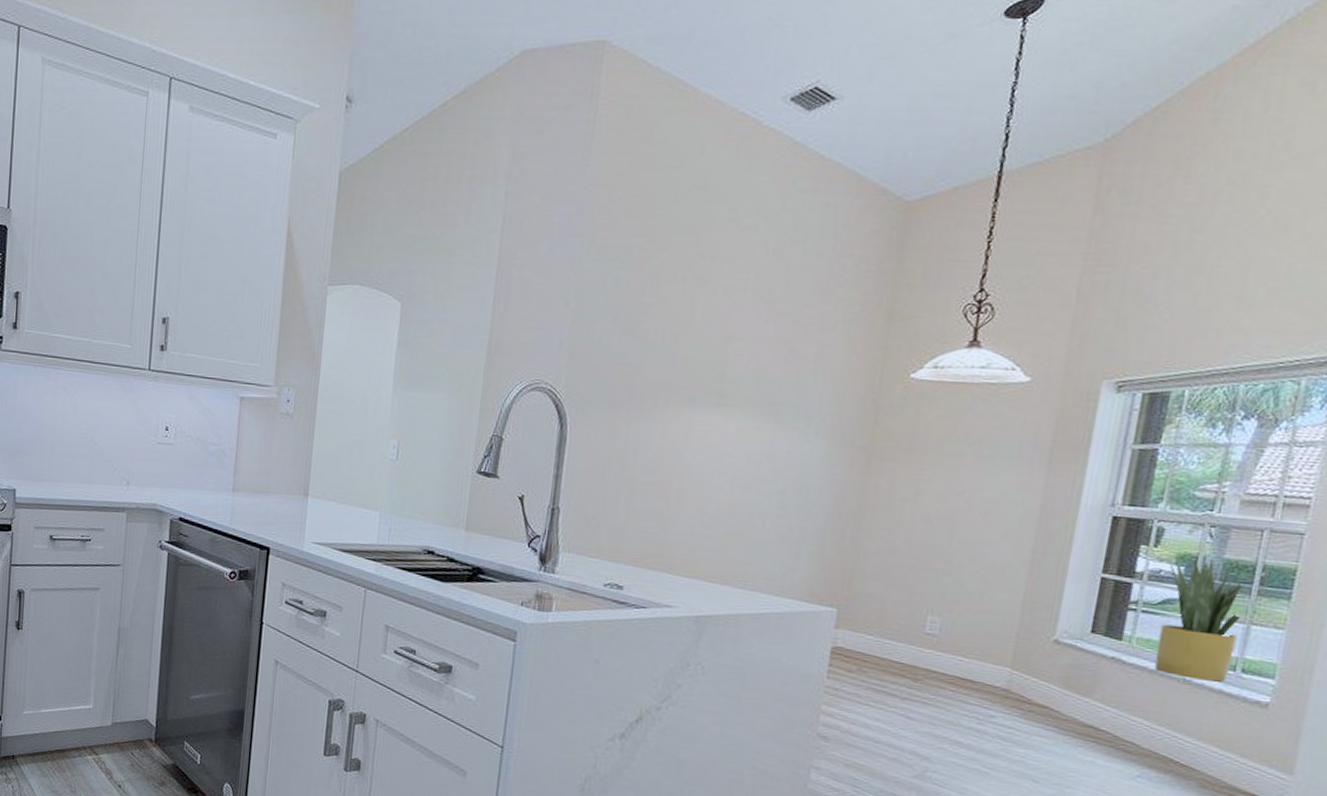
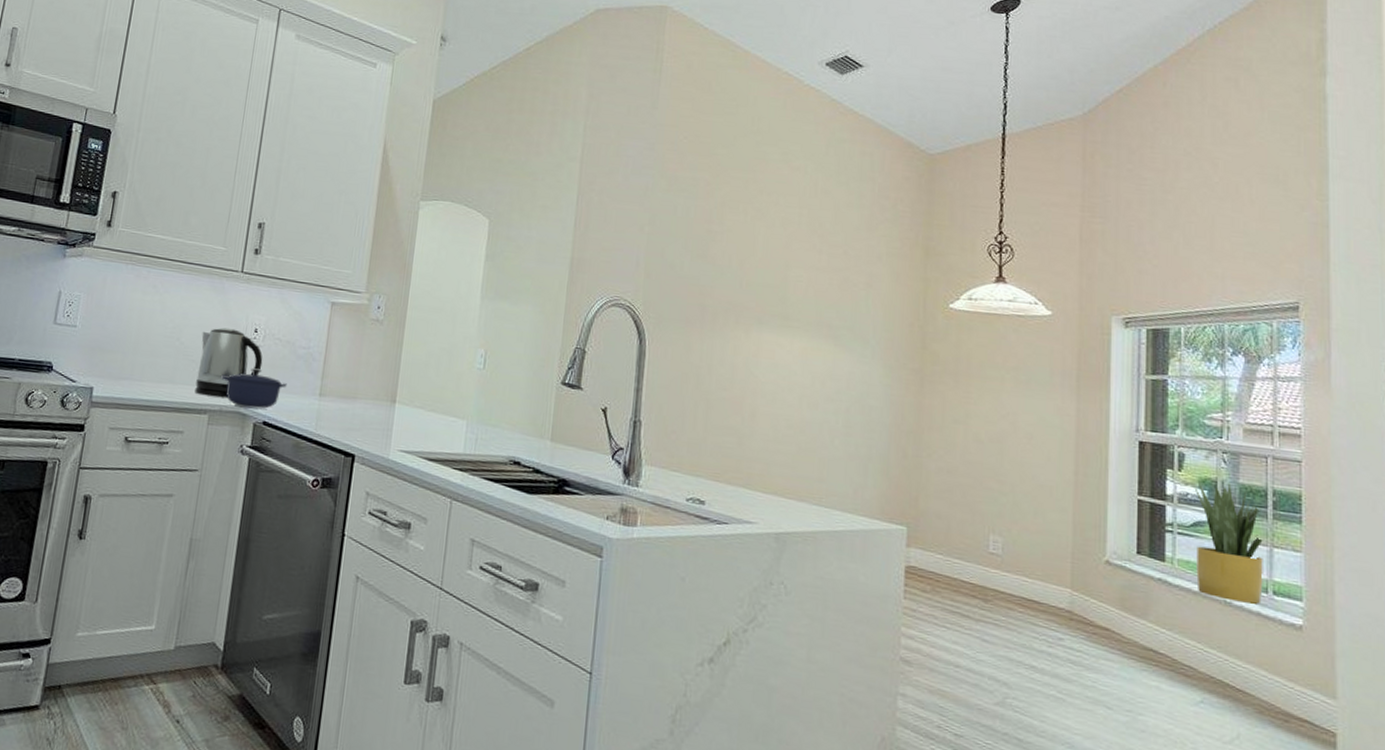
kettle: none [112,426,176,496] -> present [195,327,263,399]
cooking pot: none [136,466,200,506] -> present [221,368,287,409]

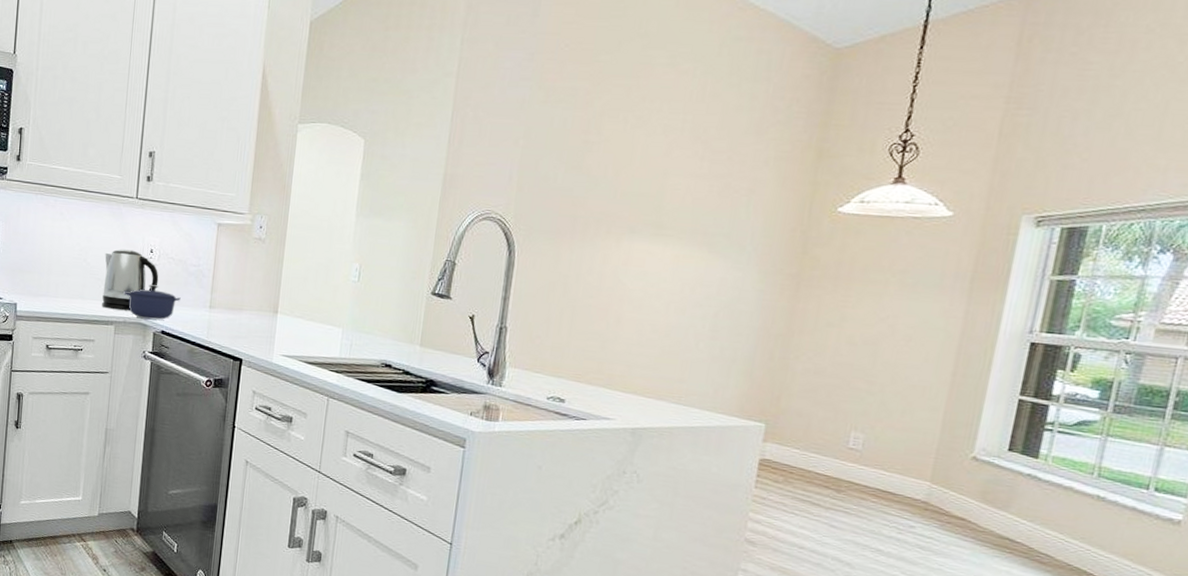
planter: present [1194,483,1263,604] -> none [1069,383,1162,500]

